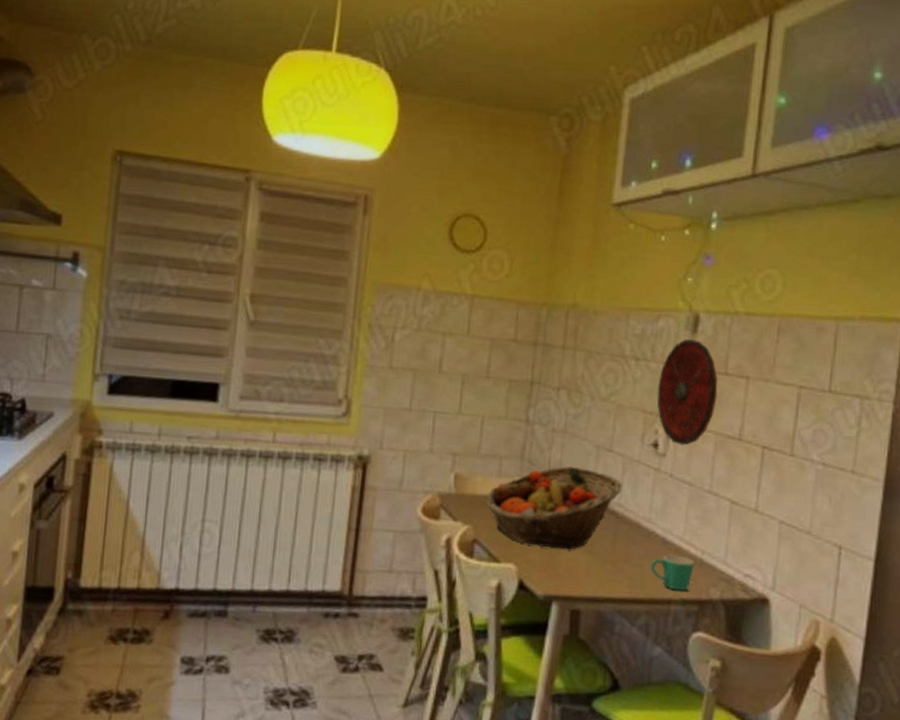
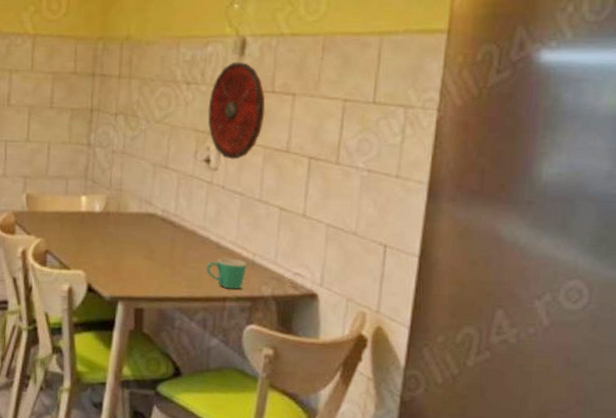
fruit basket: present [485,466,623,550] -> none [54,183,178,257]

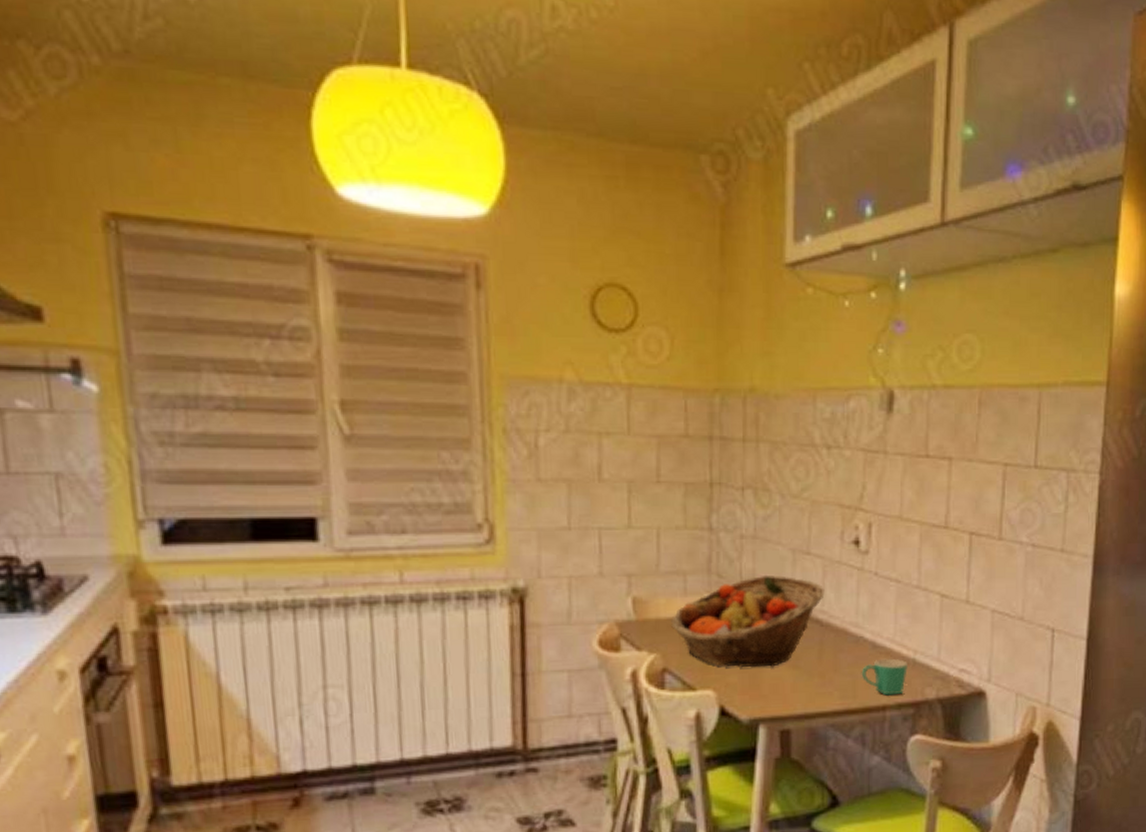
fruit basket: none [54,183,178,257] -> present [671,574,825,668]
round shield: present [207,62,265,160] -> none [854,420,919,540]

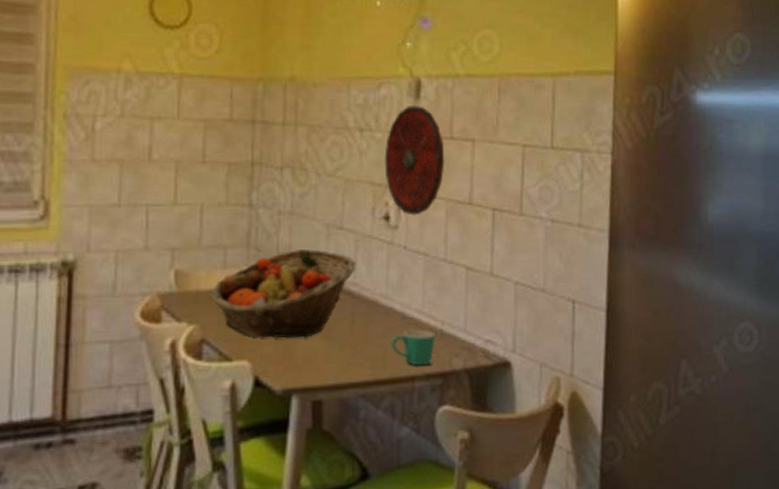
round shield: none [854,420,919,540] -> present [384,106,445,216]

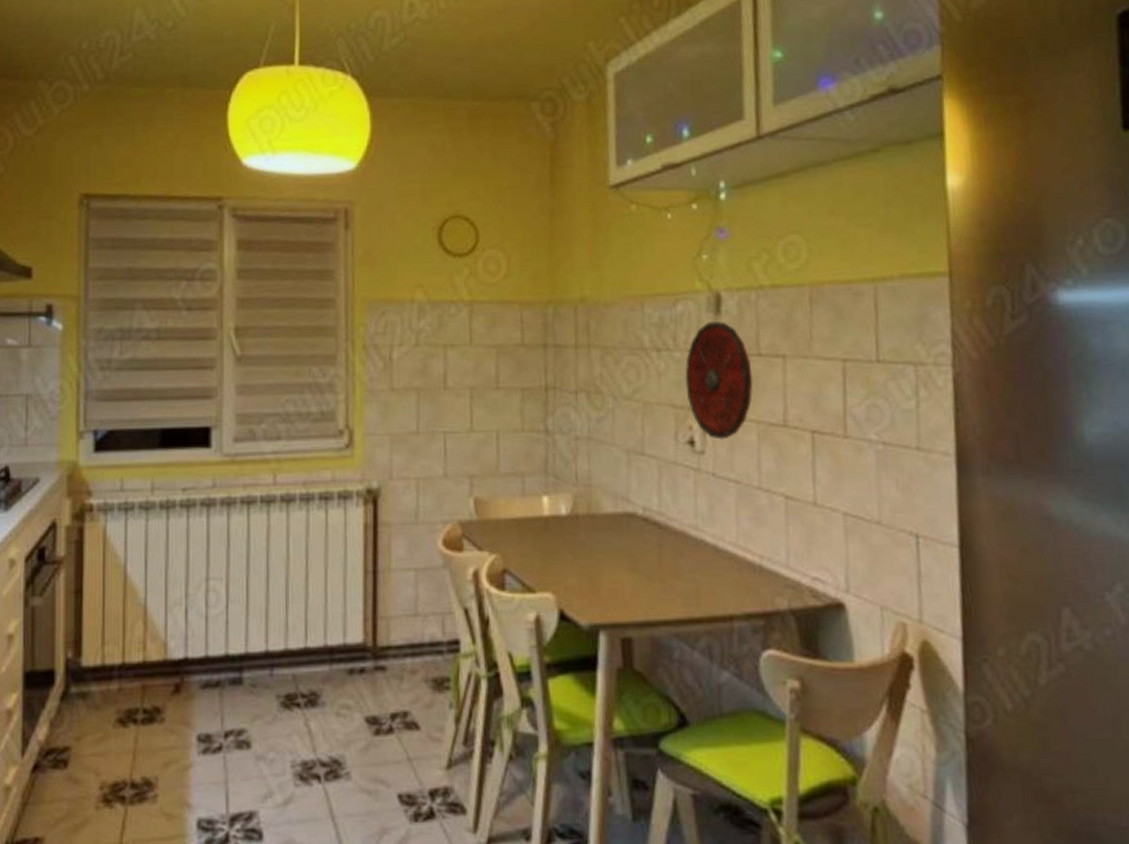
fruit basket: present [211,248,357,339] -> none [510,475,661,571]
mug: present [391,329,435,366] -> none [704,564,754,604]

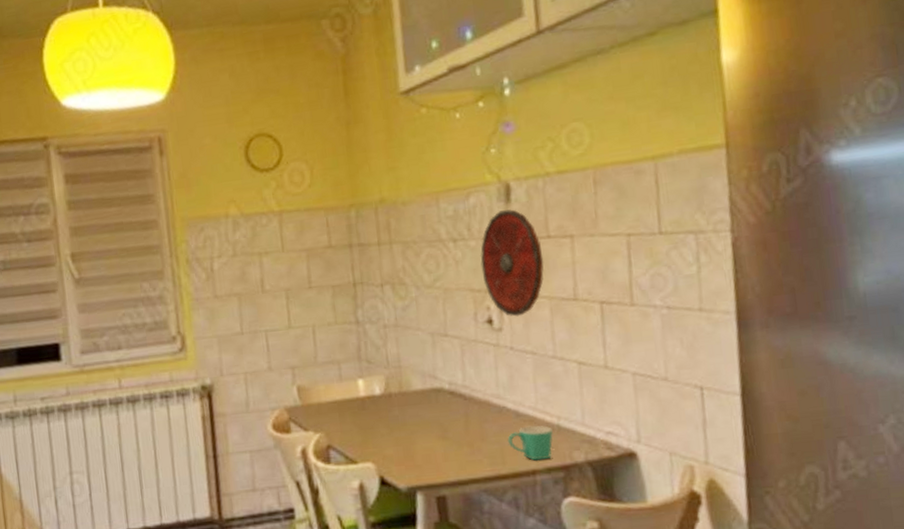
mug: none [704,564,754,604] -> present [507,425,553,461]

